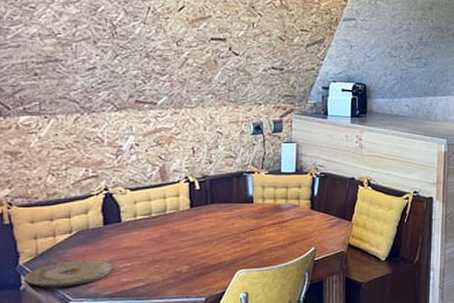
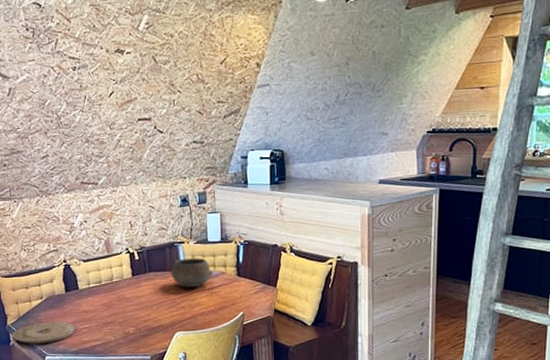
bowl: none [235,189,285,222] -> present [169,258,214,288]

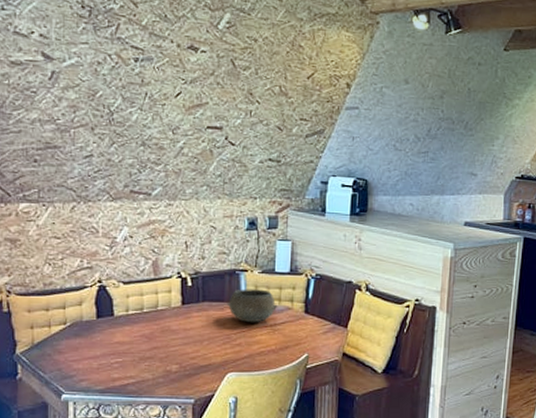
plate: present [11,321,76,344] -> none [20,352,105,378]

